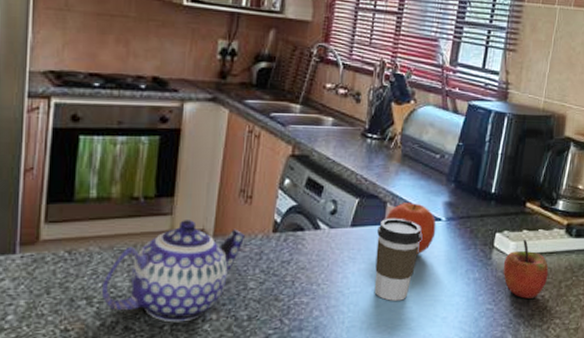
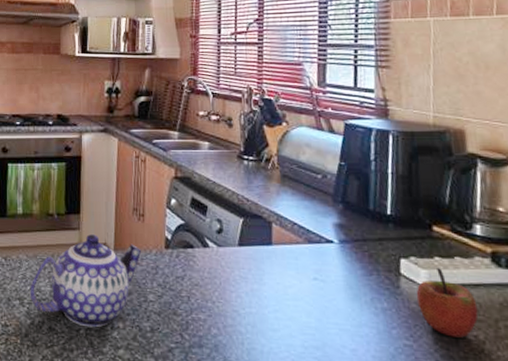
coffee cup: present [374,218,423,301] -> none [266,238,315,326]
fruit: present [386,203,436,254] -> none [273,223,330,277]

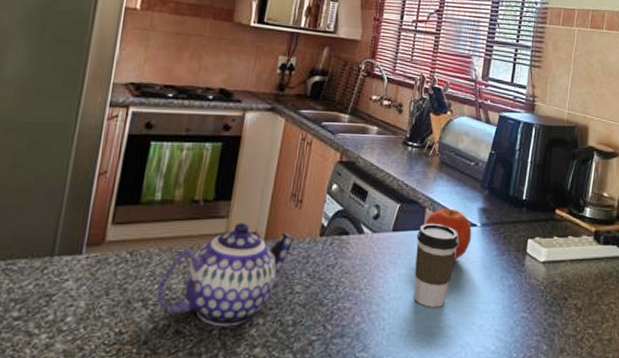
coffee cup: none [266,238,315,326] -> present [413,223,459,307]
fruit: none [273,223,330,277] -> present [425,208,472,259]
apple: present [416,268,479,338] -> none [536,246,580,307]

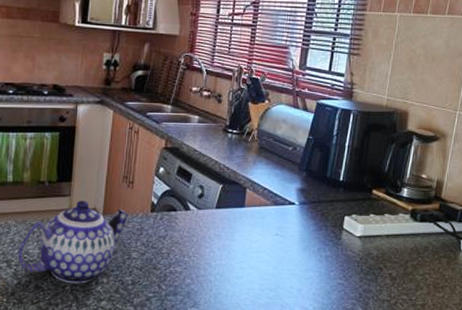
coffee cup: present [413,223,459,307] -> none [237,201,278,273]
fruit: present [425,208,472,259] -> none [246,189,291,233]

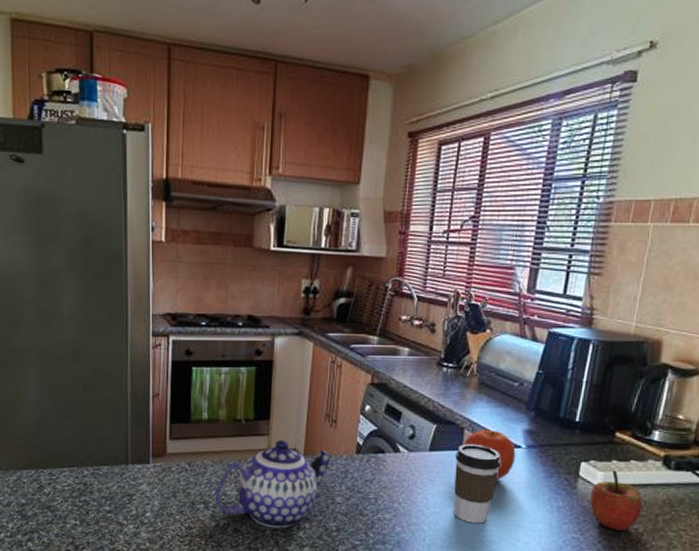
coffee cup: none [237,201,278,273] -> present [453,443,502,523]
fruit: none [246,189,291,233] -> present [464,429,516,479]
apple: none [352,223,395,276] -> present [589,470,643,531]

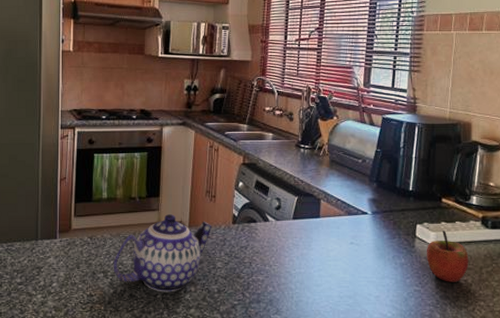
coffee cup: present [453,443,502,523] -> none [315,212,353,281]
fruit: present [464,429,516,479] -> none [321,200,364,242]

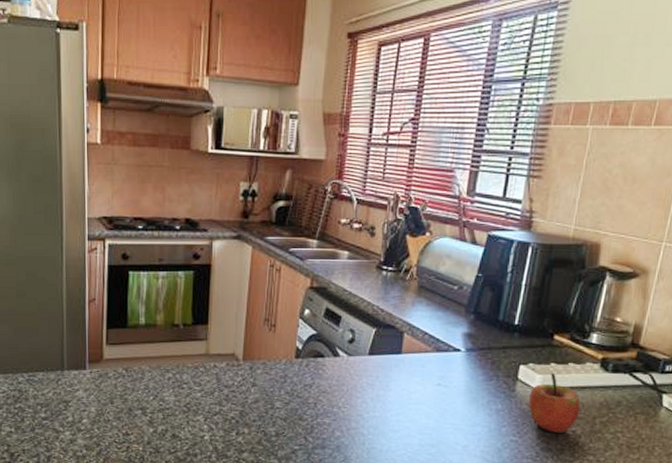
teapot: present [113,214,212,292] -> none [152,345,271,434]

